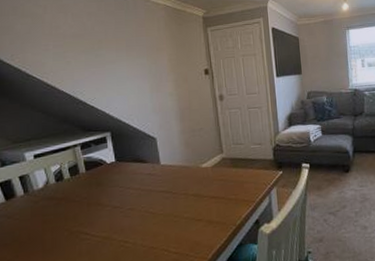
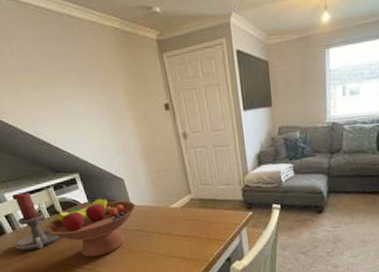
candle holder: none [22,151,77,217] -> present [13,192,60,251]
fruit bowl: none [62,157,165,223] -> present [45,198,136,257]

